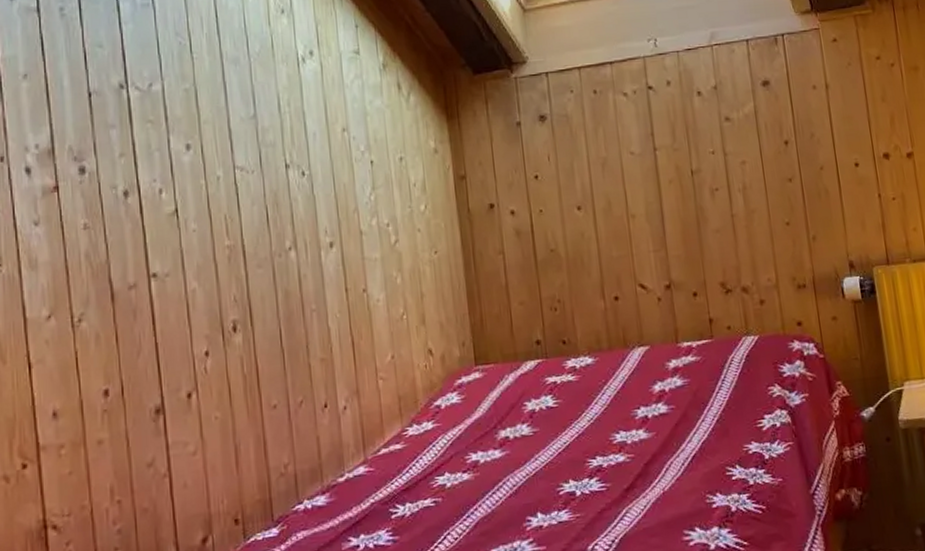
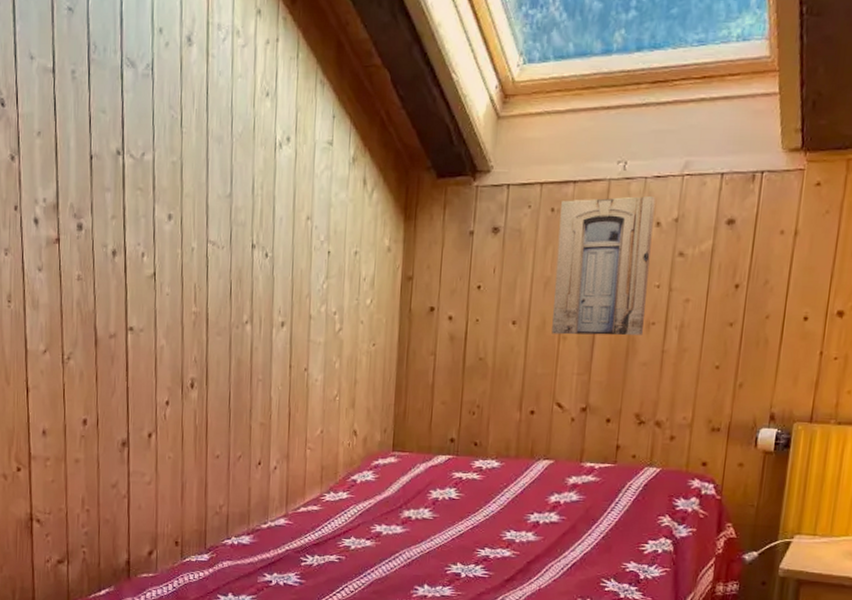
wall art: none [602,68,710,214] -> present [551,196,656,336]

